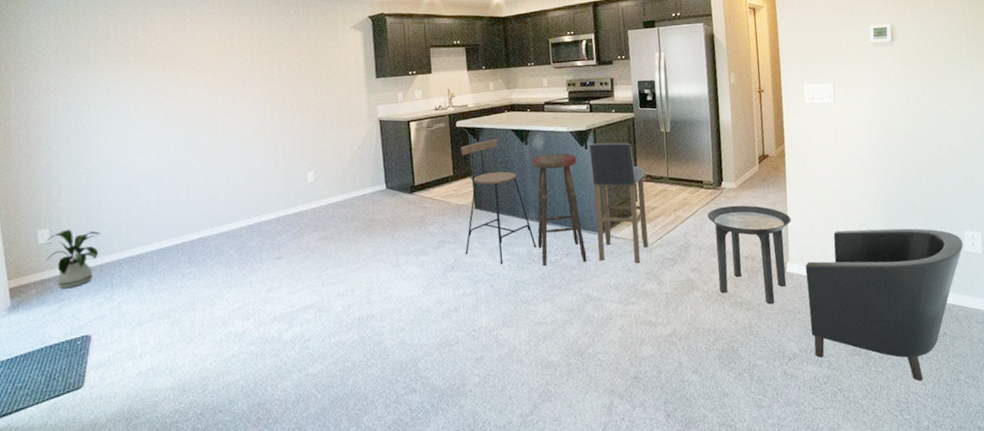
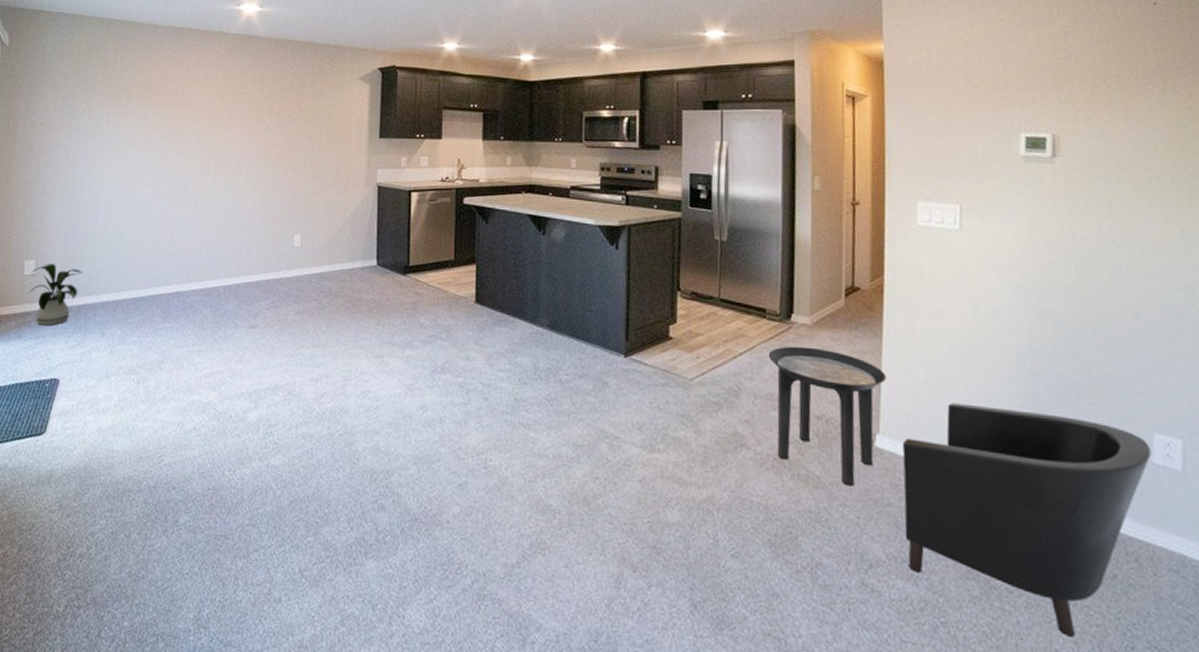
bar stool: present [461,139,537,265] -> none [458,223,545,375]
bar stool: present [531,153,587,266] -> none [546,249,606,388]
bar stool: present [589,142,649,264] -> none [620,243,689,402]

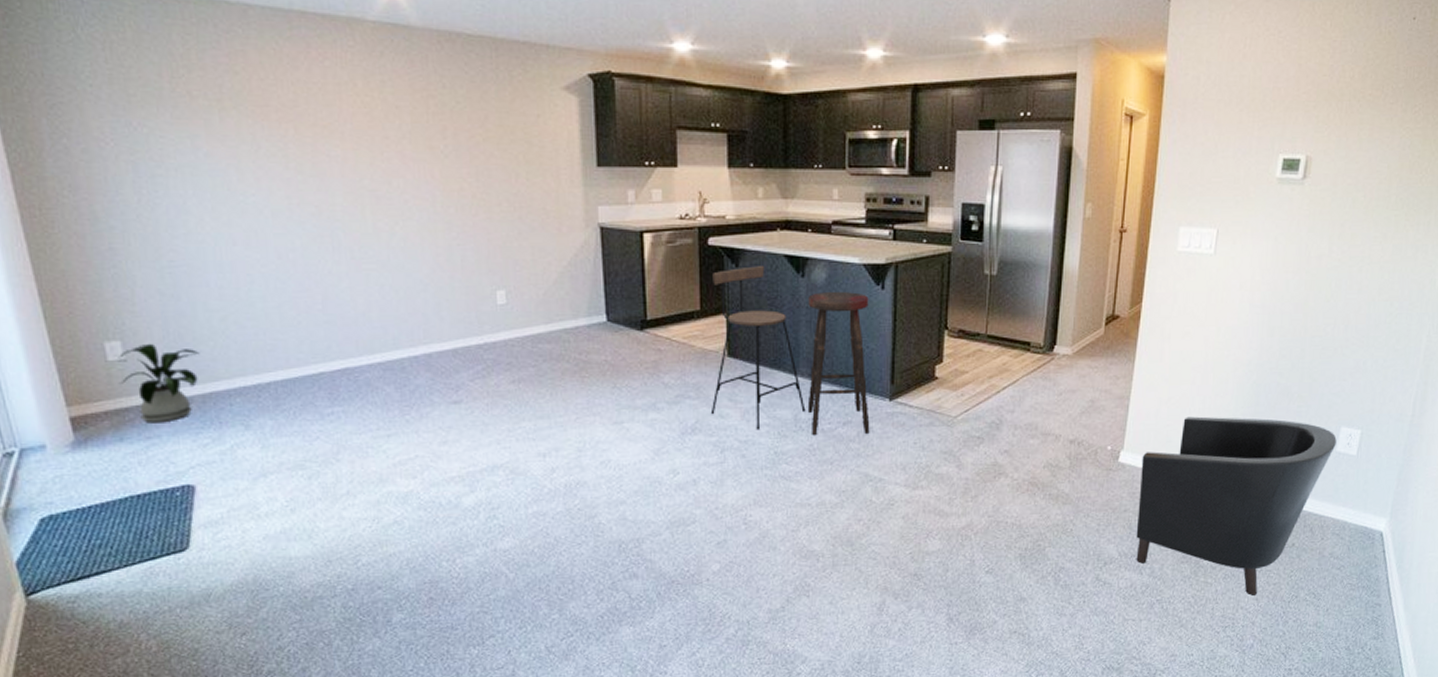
bar stool: none [458,223,545,375] -> present [710,266,806,431]
bar stool: none [546,249,606,388] -> present [807,292,870,435]
side table: present [768,346,886,487] -> none [1030,376,1135,499]

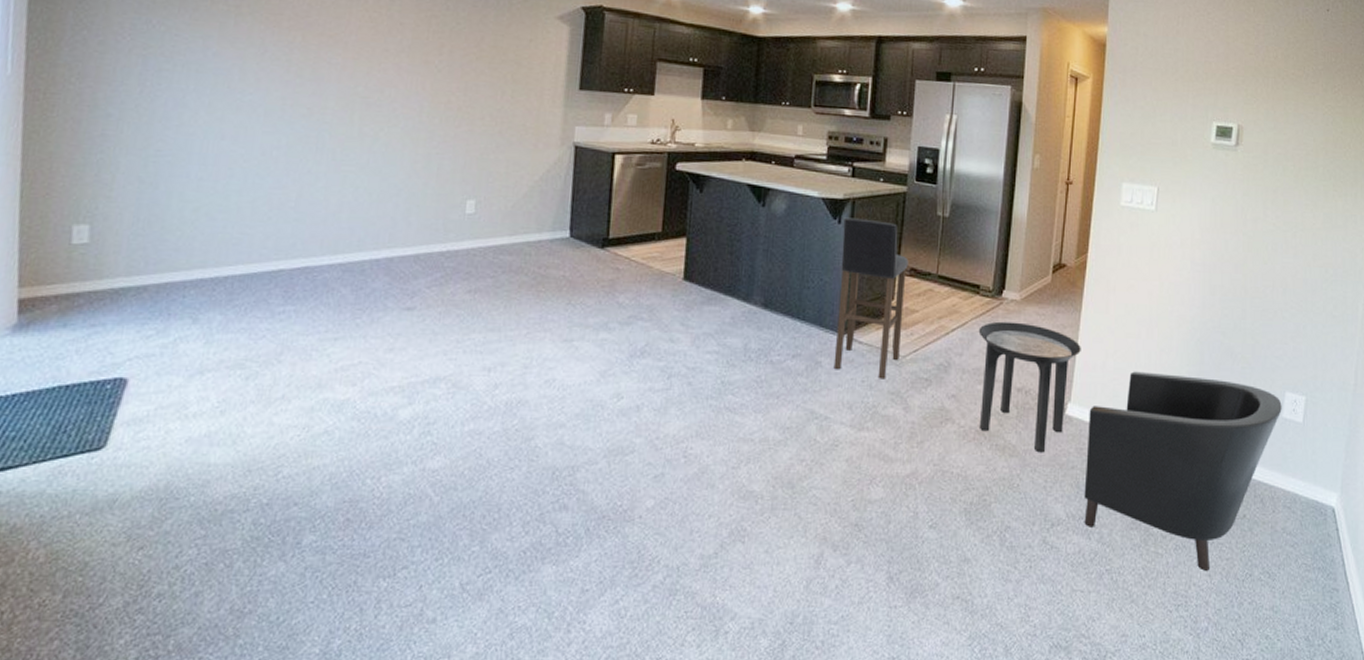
house plant: present [117,343,200,423] -> none [78,229,165,311]
bar stool: present [710,266,806,431] -> none [661,193,756,358]
bar stool: present [807,292,870,435] -> none [758,222,825,368]
bar stool: none [885,282,956,440] -> present [833,217,909,379]
side table: none [1030,376,1135,499] -> present [978,321,1081,453]

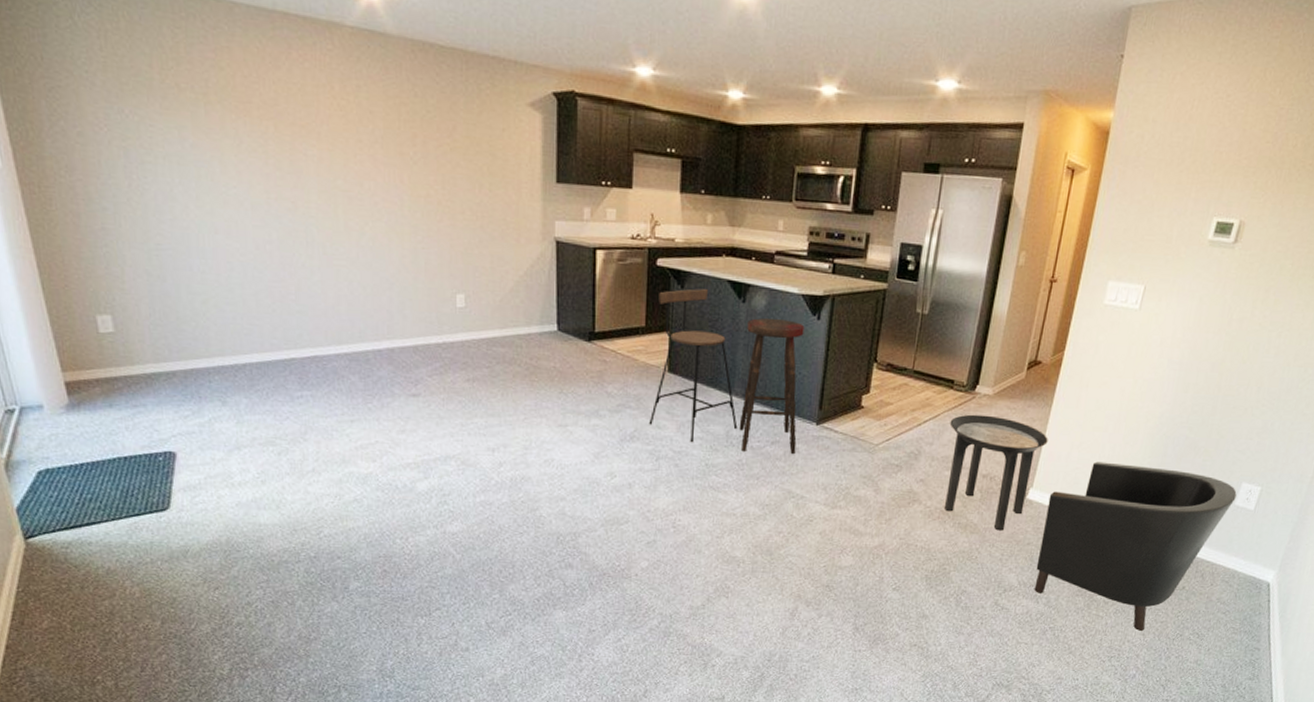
bar stool: none [661,193,756,358] -> present [648,289,738,443]
bar stool: none [758,222,825,368] -> present [739,318,805,454]
bar stool: present [833,217,909,379] -> none [810,314,886,465]

